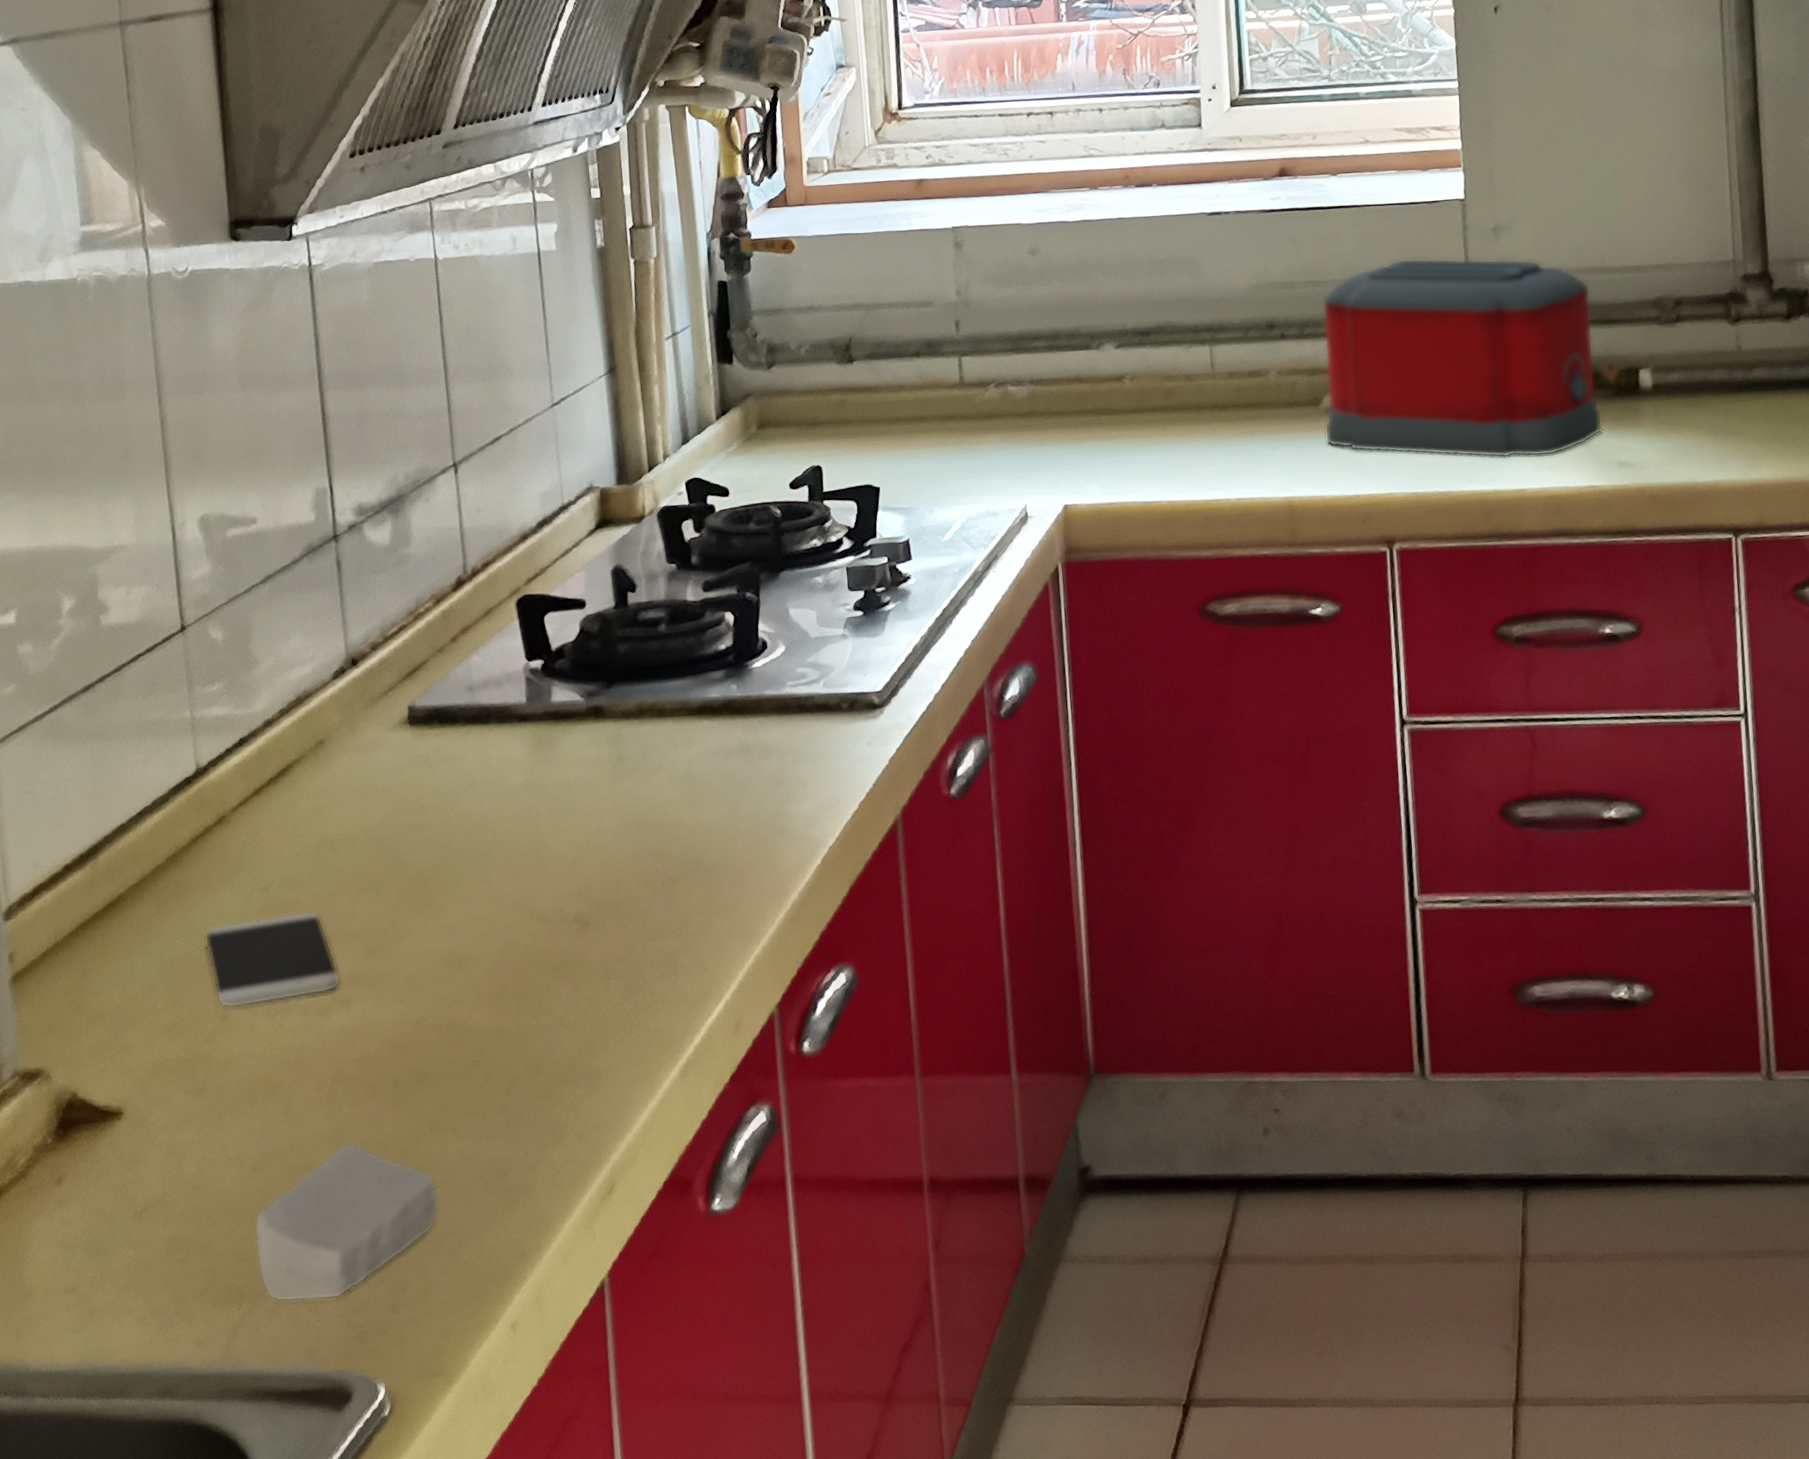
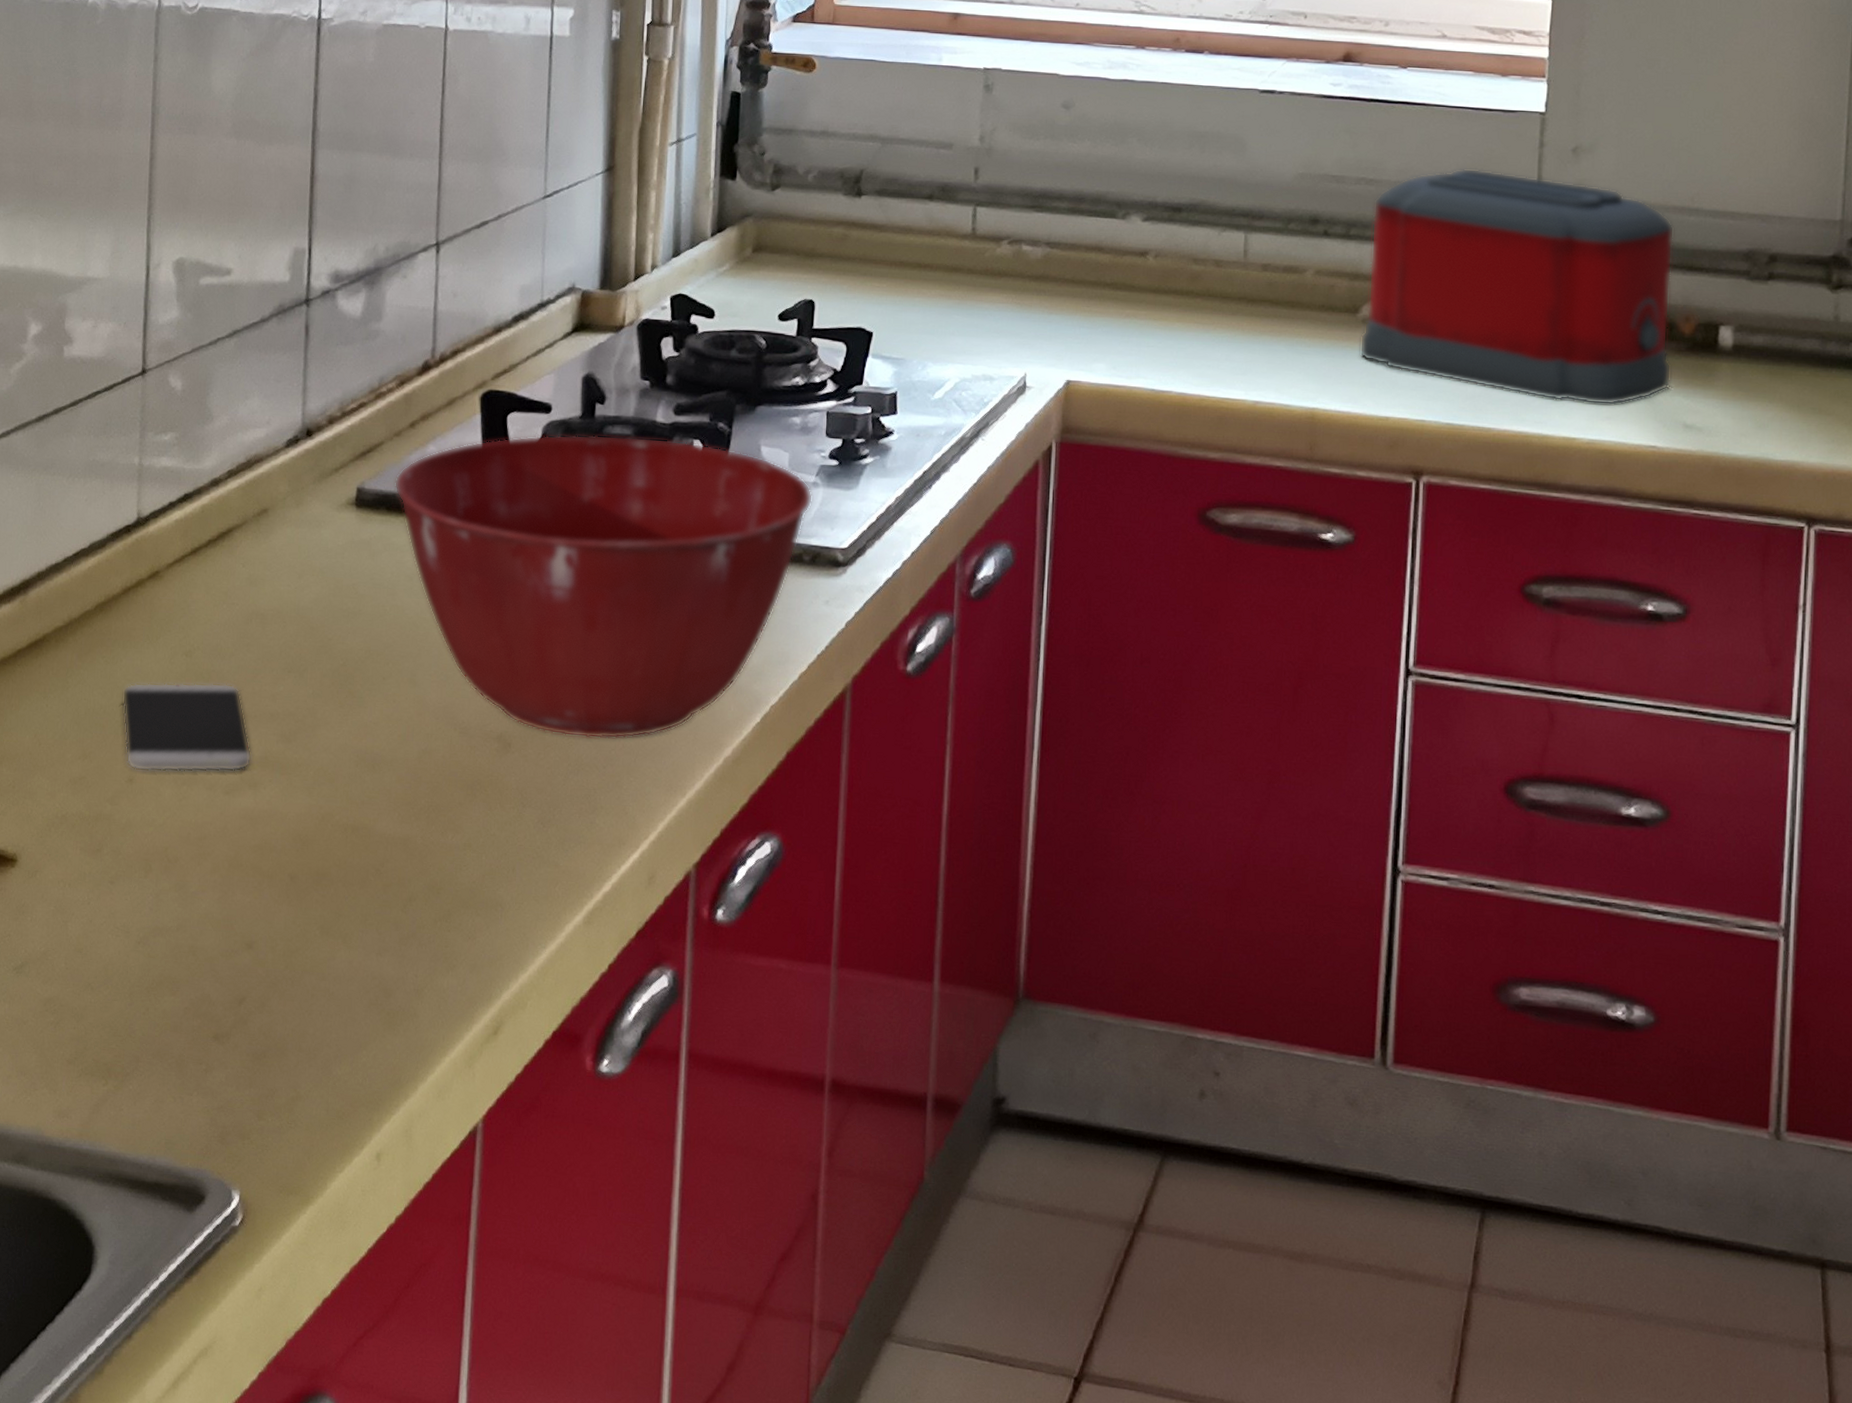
soap bar: present [254,1143,440,1302] -> none [129,933,321,1093]
mixing bowl: none [443,615,844,907] -> present [394,434,813,739]

